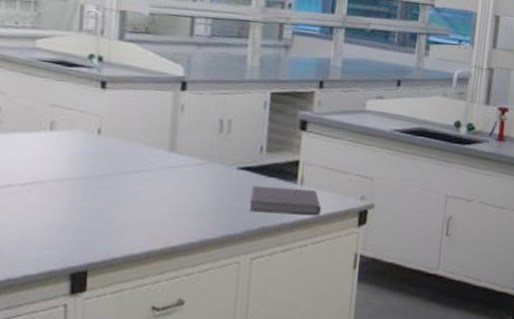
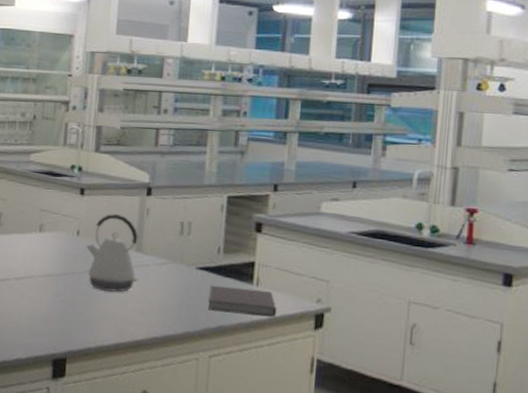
kettle: none [109,109,172,196] -> present [86,213,138,292]

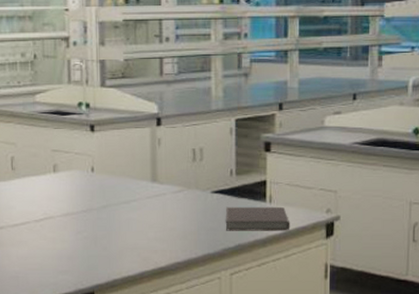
kettle: present [86,213,138,292] -> none [102,146,156,223]

